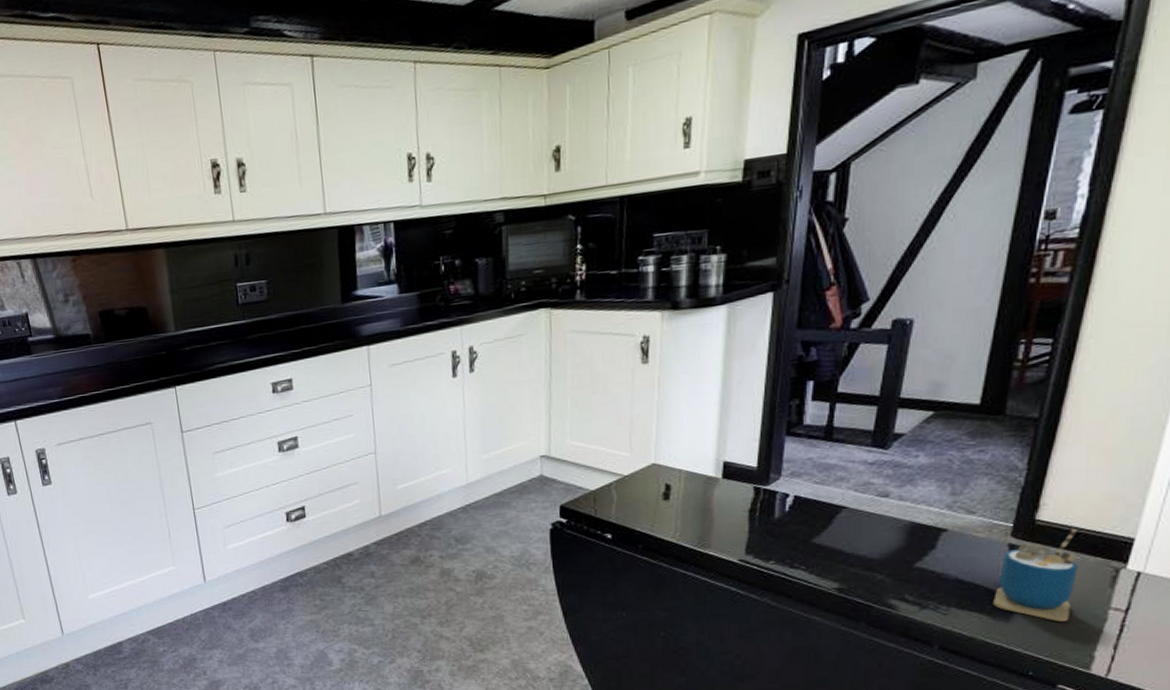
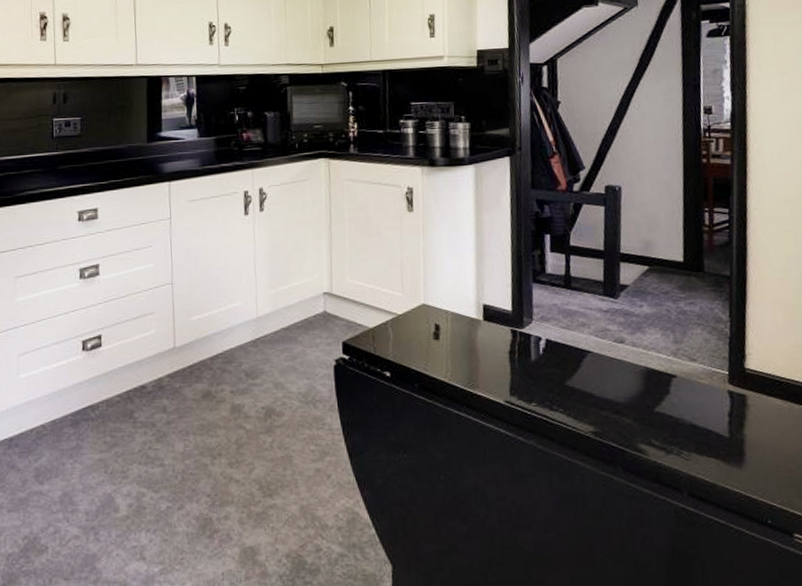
cup: present [993,527,1078,622] -> none [725,376,791,468]

